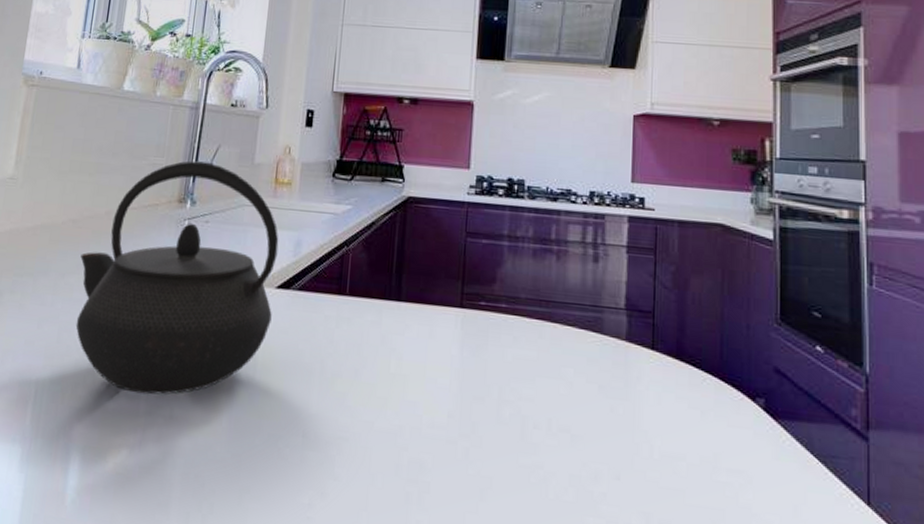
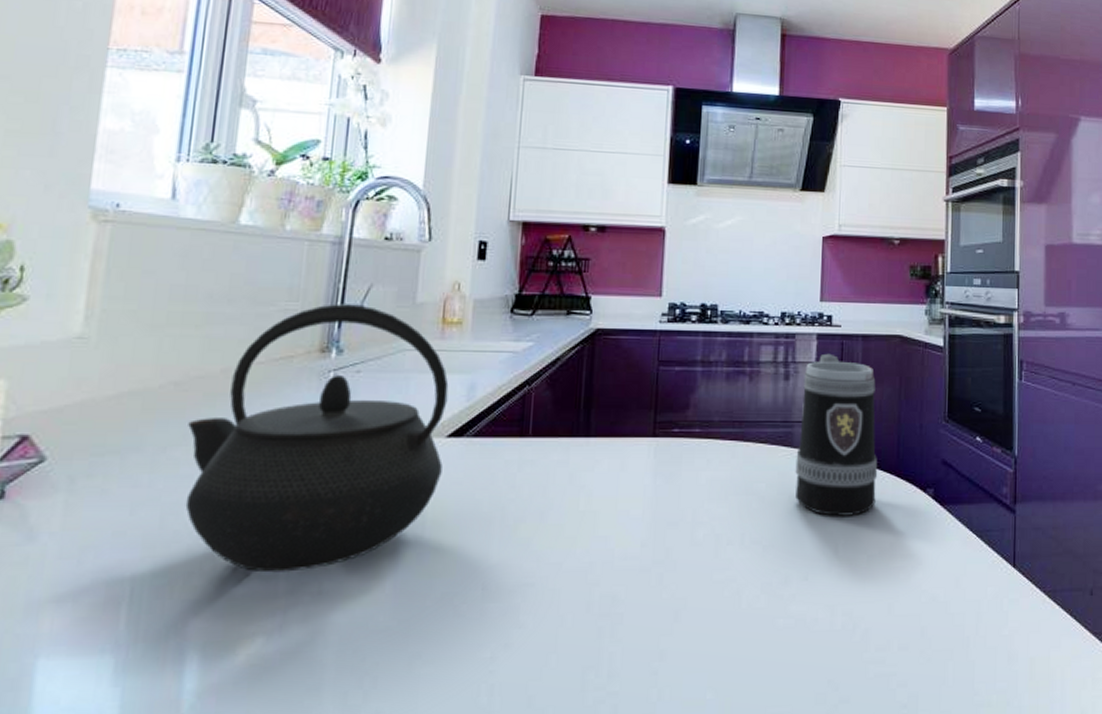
mug: none [605,237,698,417] -> present [795,353,878,516]

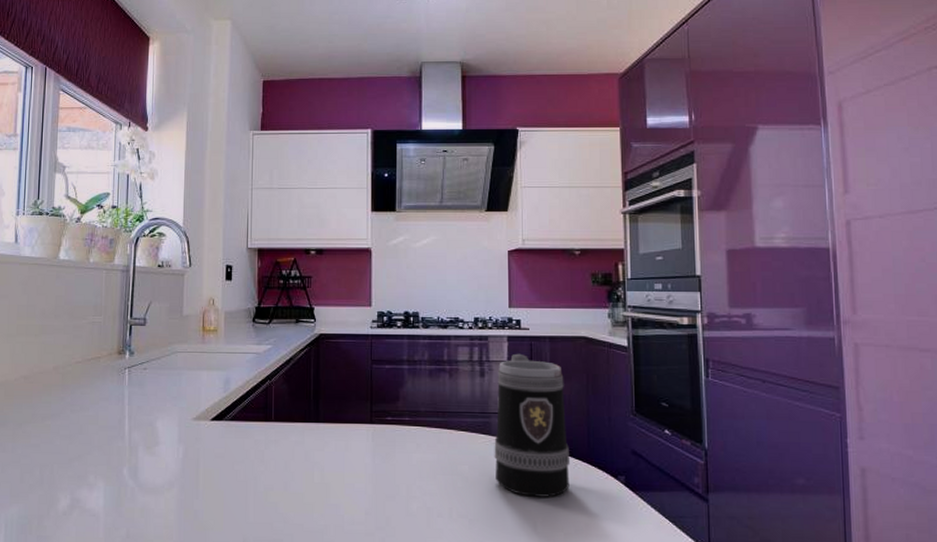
kettle: present [185,304,449,573] -> none [34,317,210,520]

